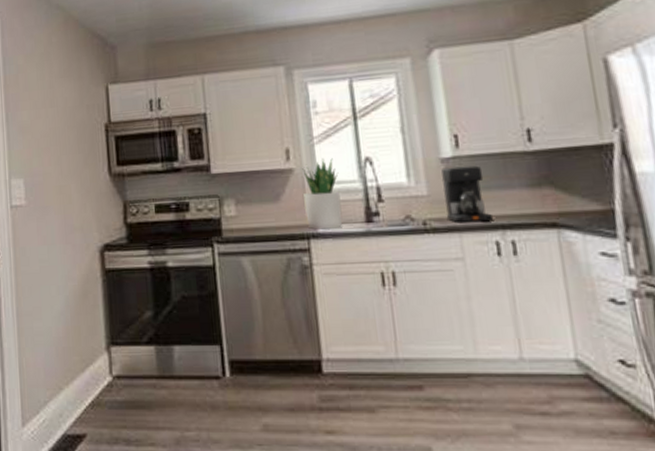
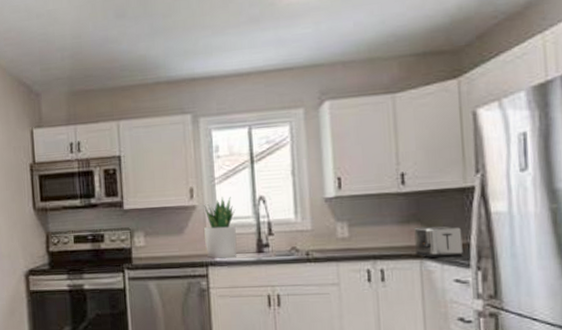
coffee maker: present [441,165,494,223] -> none [325,204,367,254]
toaster: none [545,189,608,228] -> present [413,225,463,259]

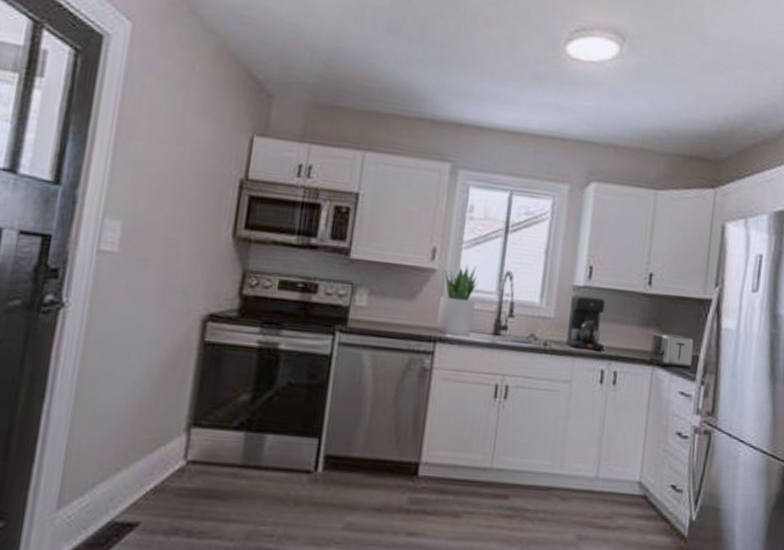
coffee maker: none [325,204,367,254] -> present [565,295,605,351]

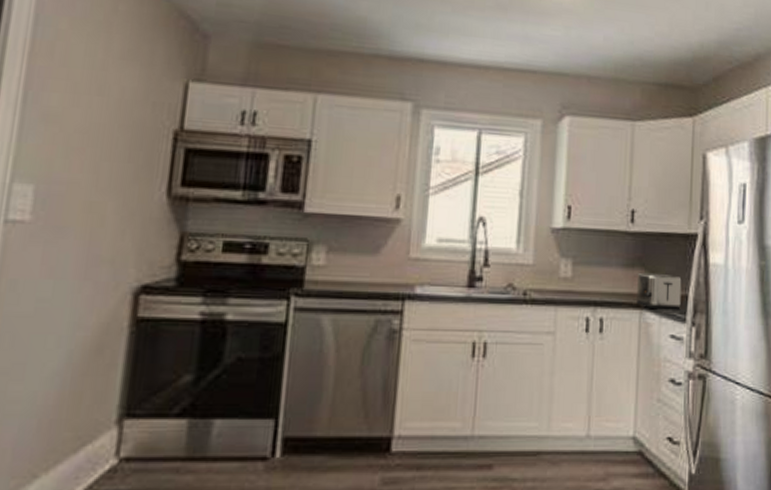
planter: present [437,265,479,336] -> none [405,212,449,291]
coffee maker: present [565,295,605,351] -> none [546,238,589,297]

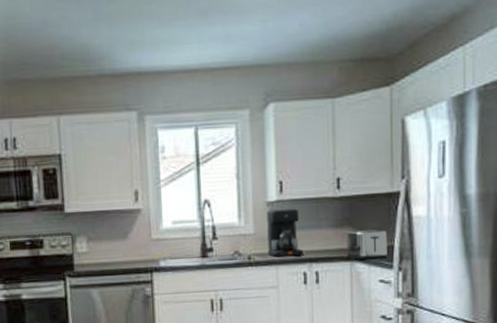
coffee maker: none [546,238,589,297] -> present [267,208,304,258]

